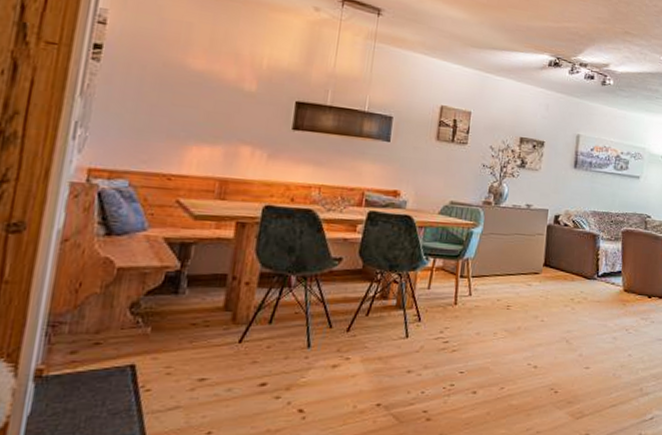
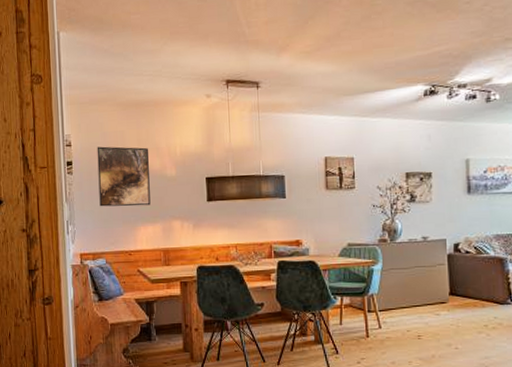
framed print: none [134,34,225,122] -> present [97,146,151,207]

